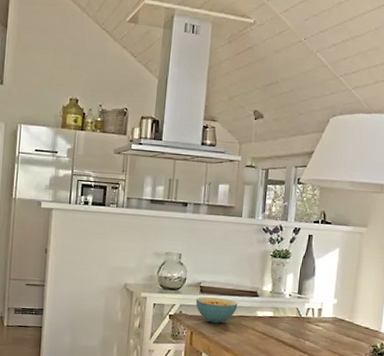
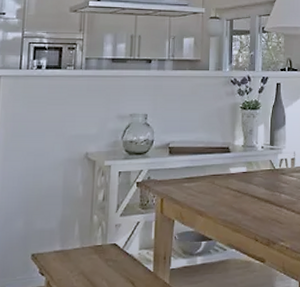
cereal bowl: present [195,297,238,323] -> none [164,157,210,186]

